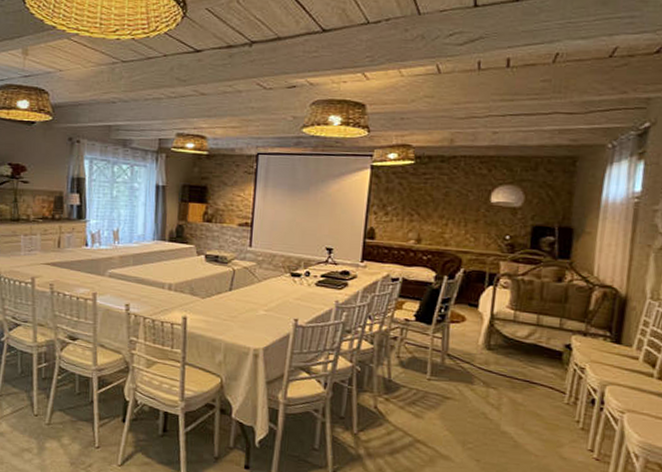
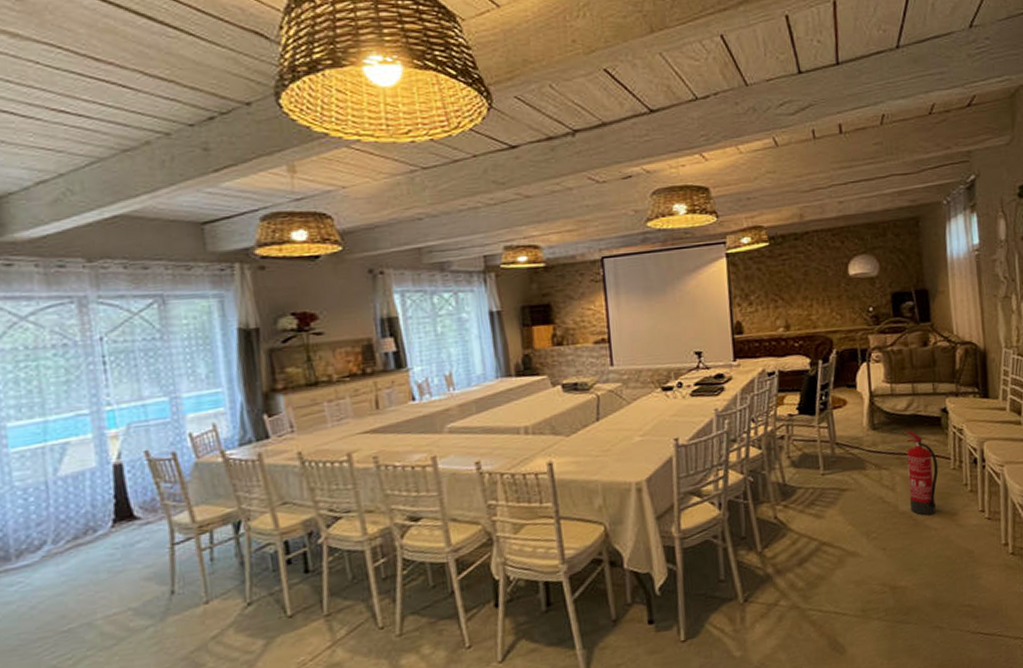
fire extinguisher: none [513,357,551,442] -> present [905,430,939,516]

